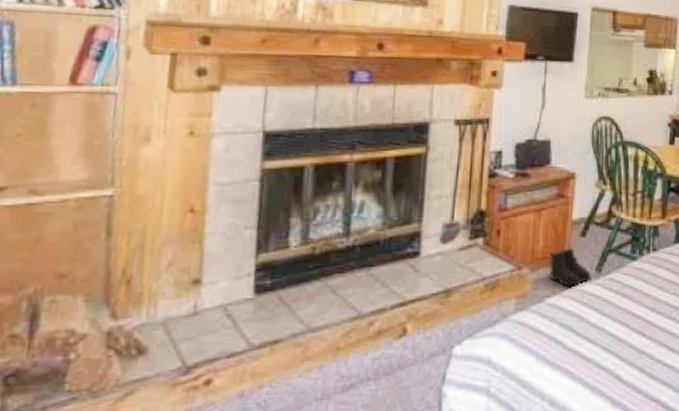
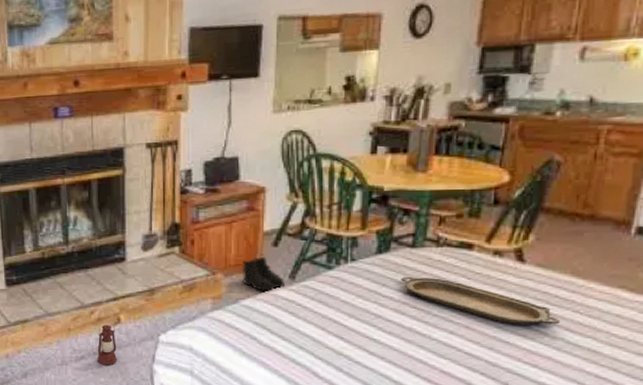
lantern: none [371,316,400,394] -> present [97,308,118,365]

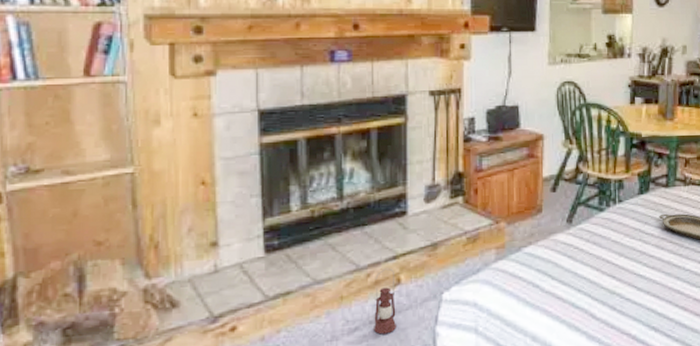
boots: present [241,256,286,291] -> none [523,202,564,237]

